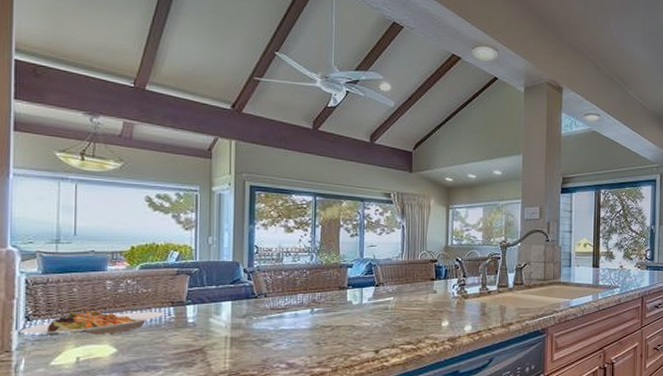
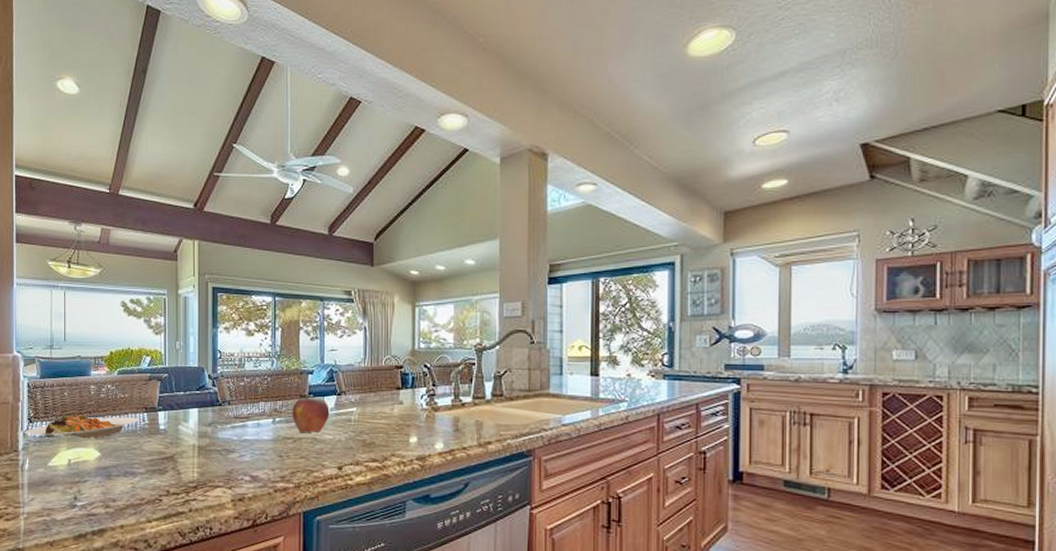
fruit: none [330,286,368,322] -> present [292,395,330,434]

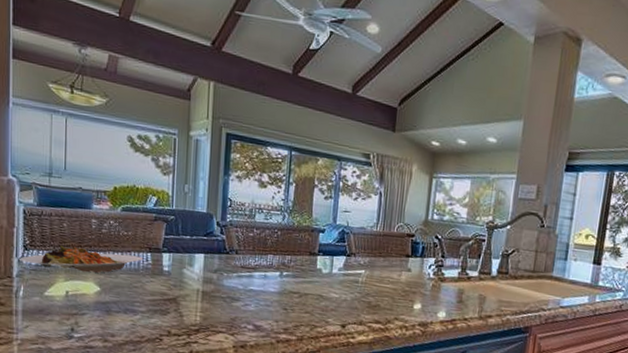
fruit: present [292,395,330,434] -> none [300,252,338,290]

